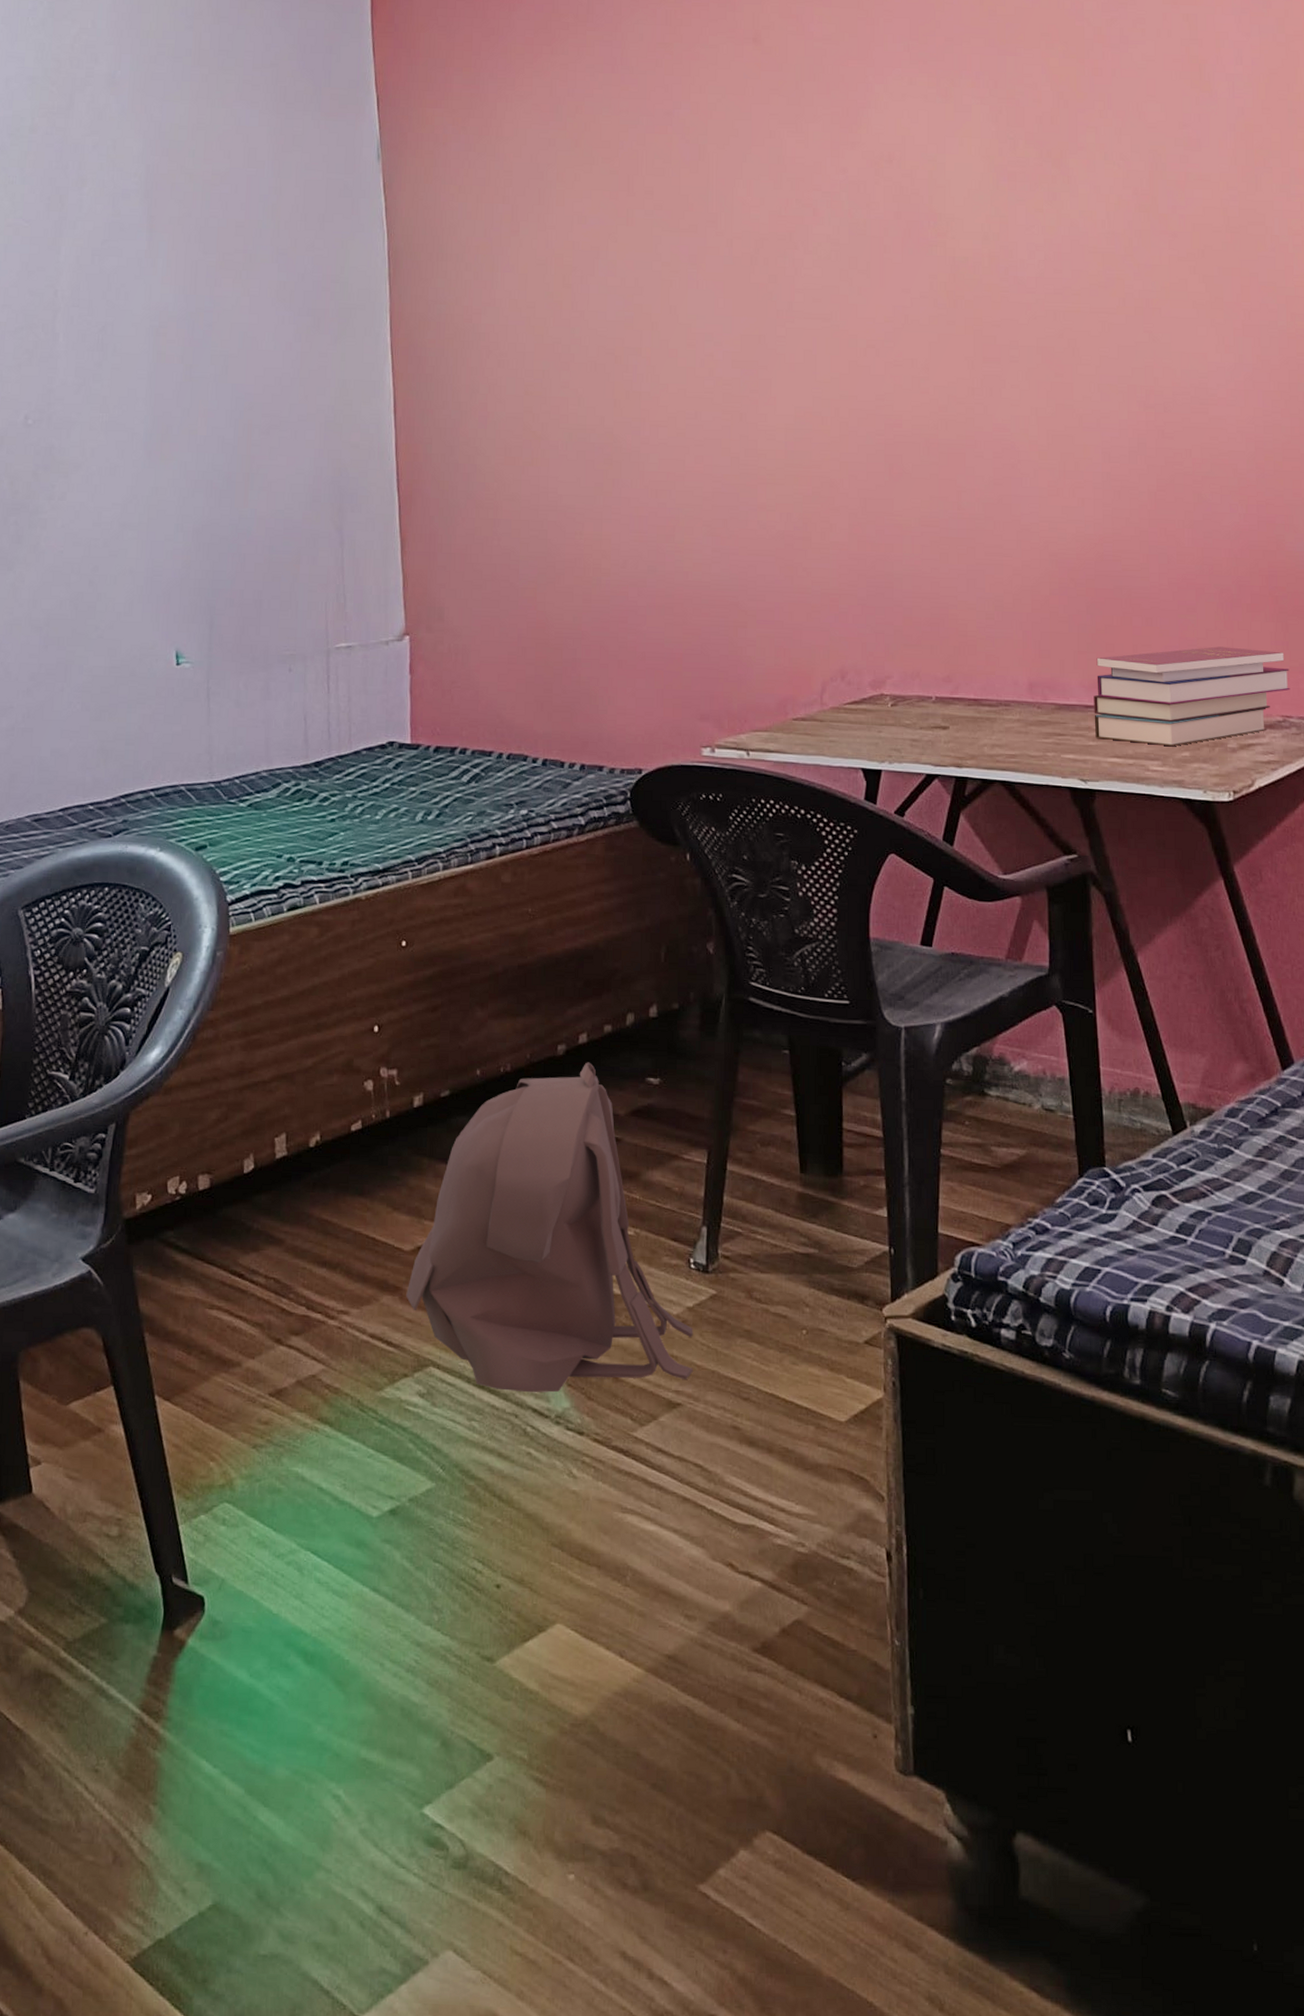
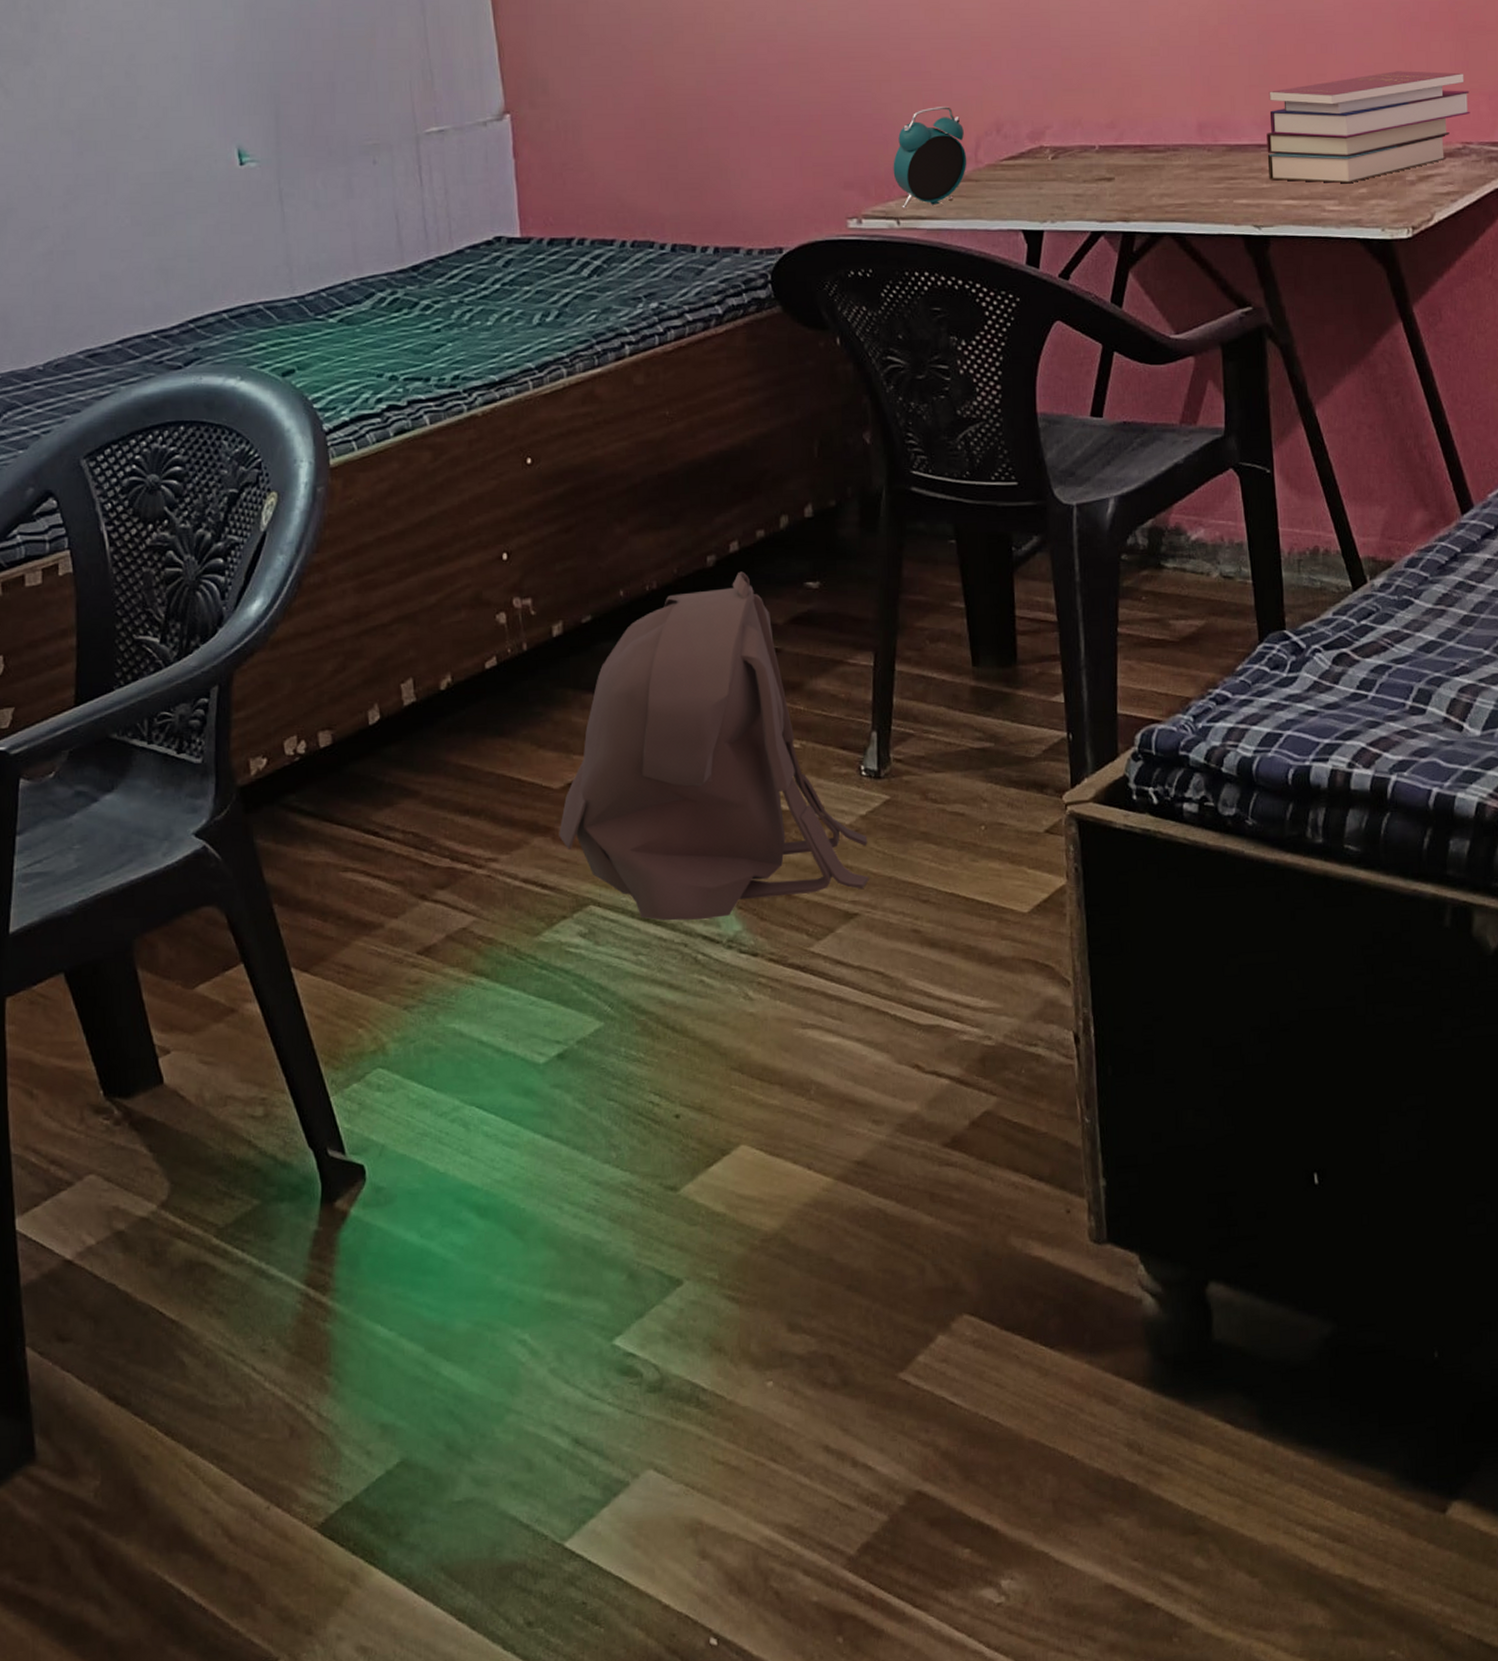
alarm clock: none [745,652,813,743] -> present [893,105,967,210]

